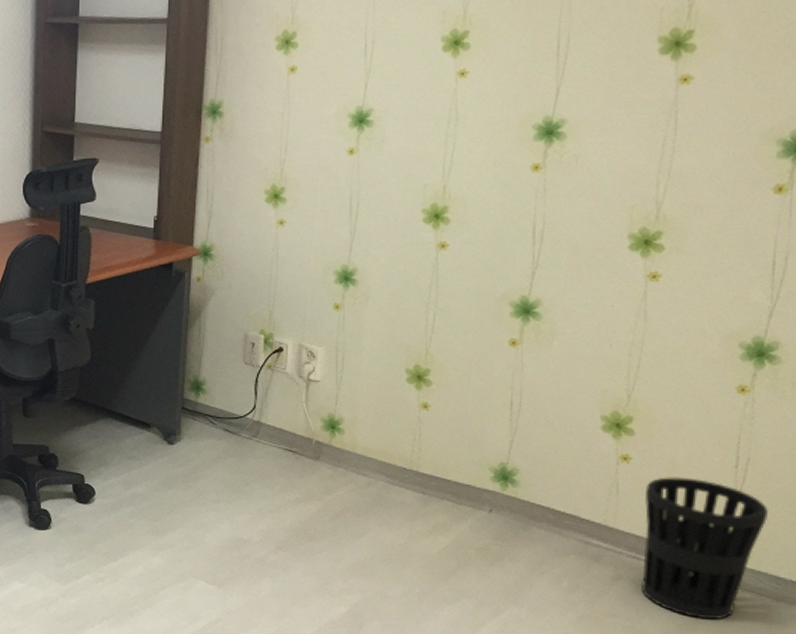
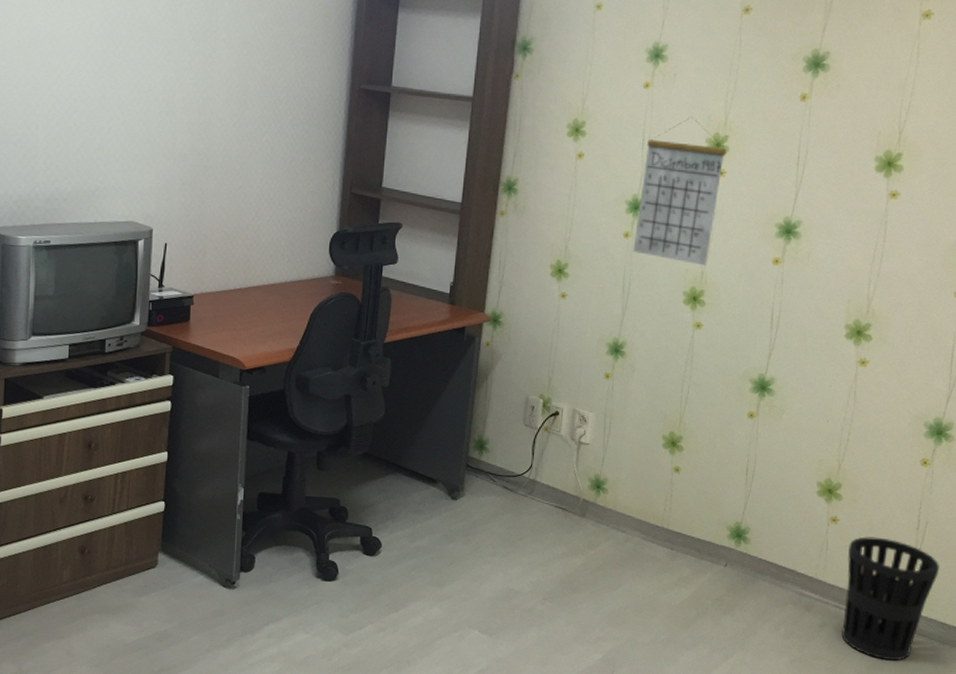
calendar: none [359,13,468,179] -> present [632,116,727,266]

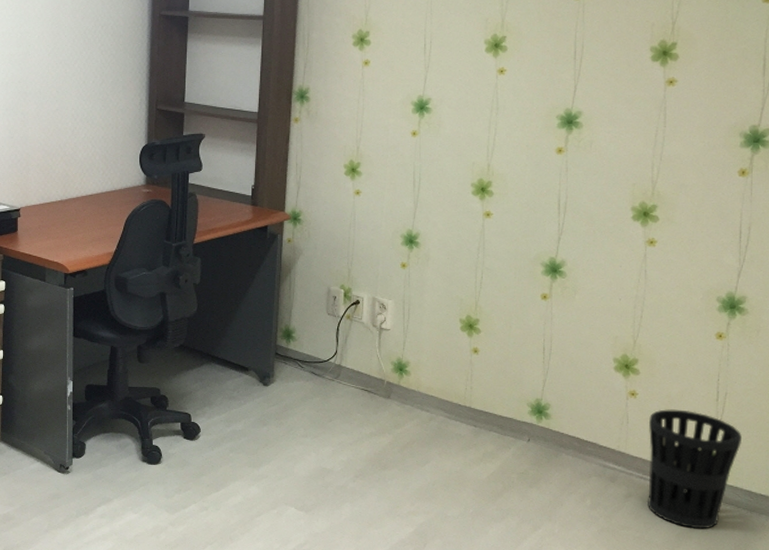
calendar: present [632,116,727,266] -> none [421,20,505,158]

